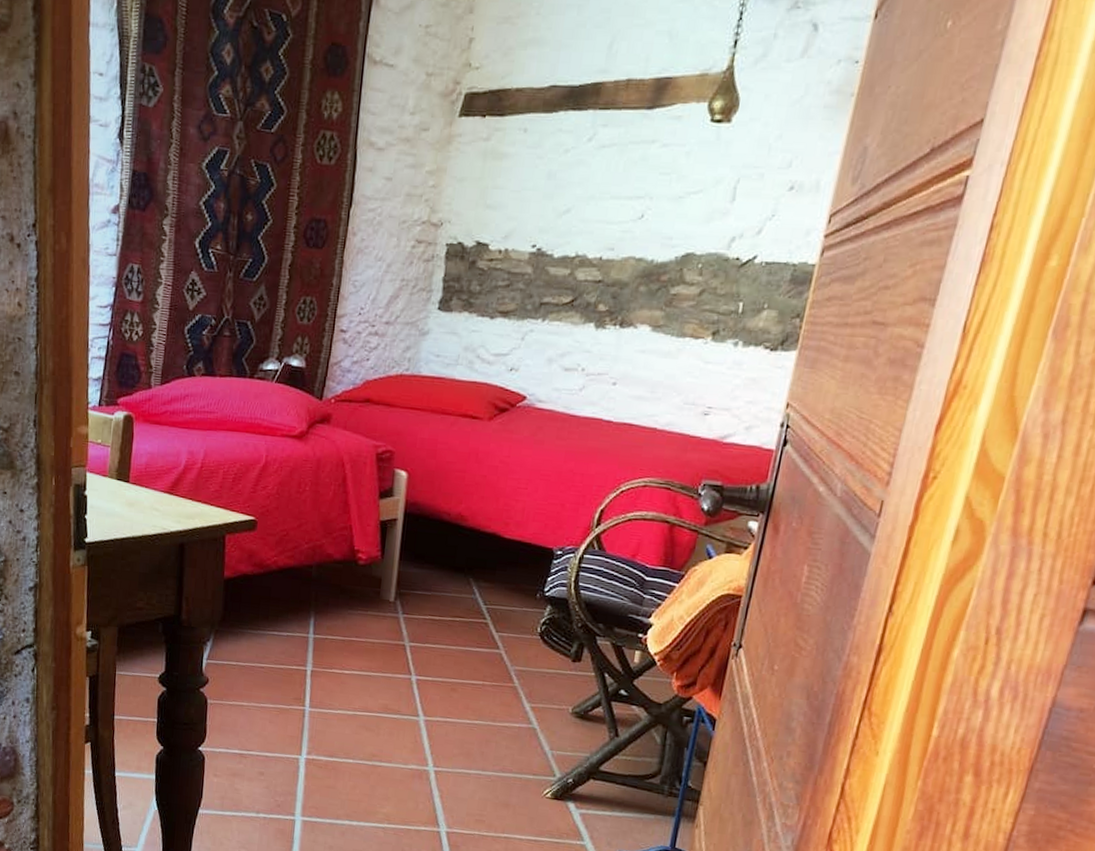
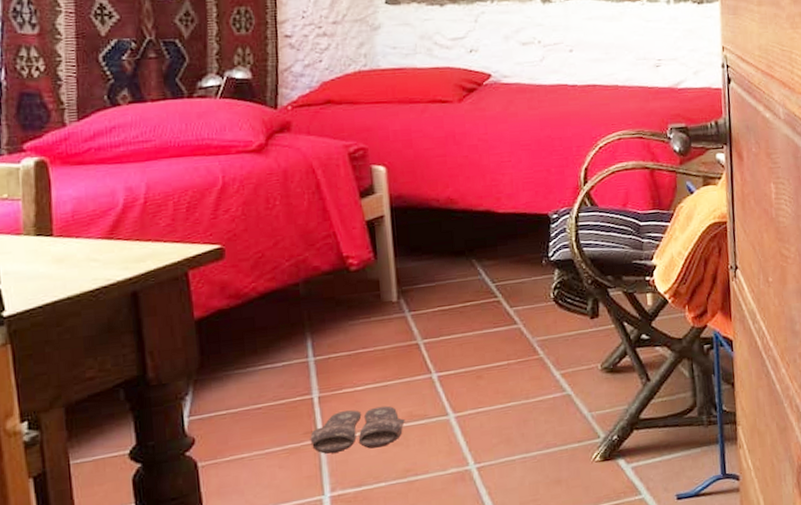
slippers: none [298,688,380,729] -> present [310,405,405,454]

